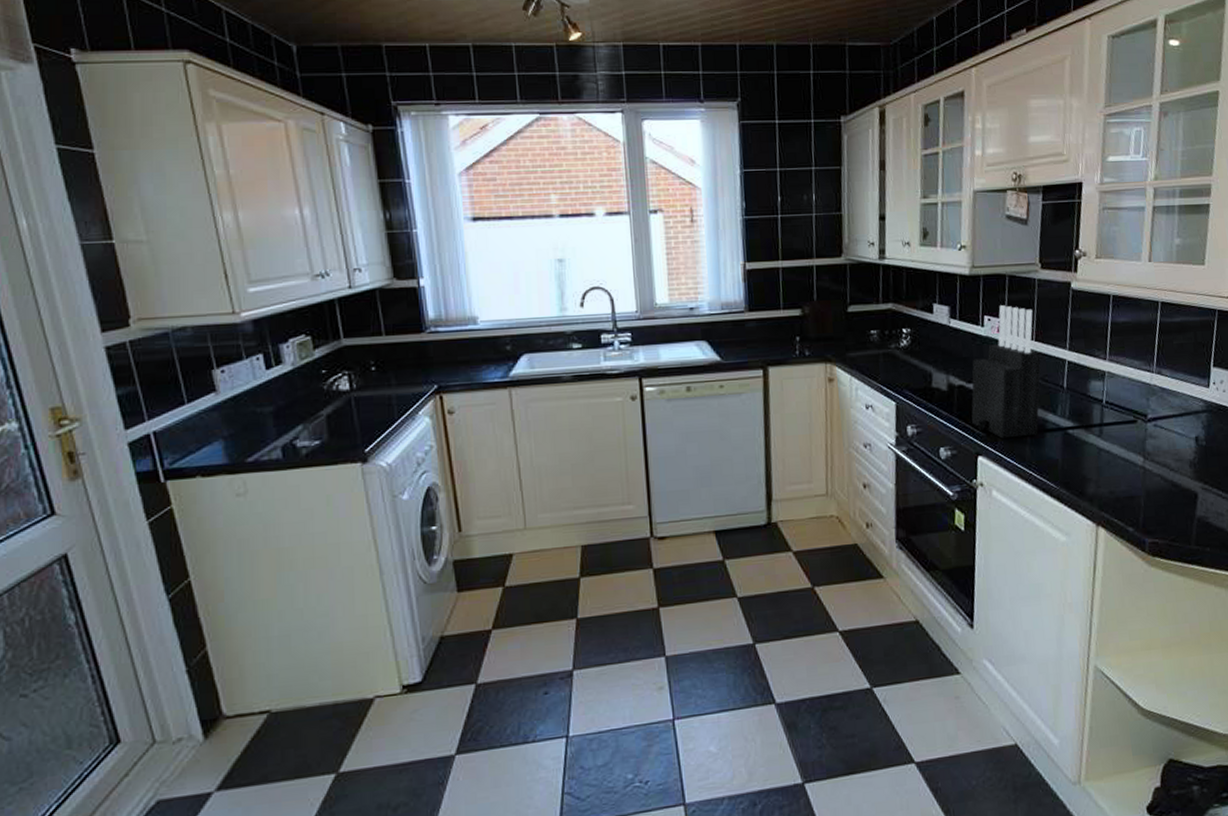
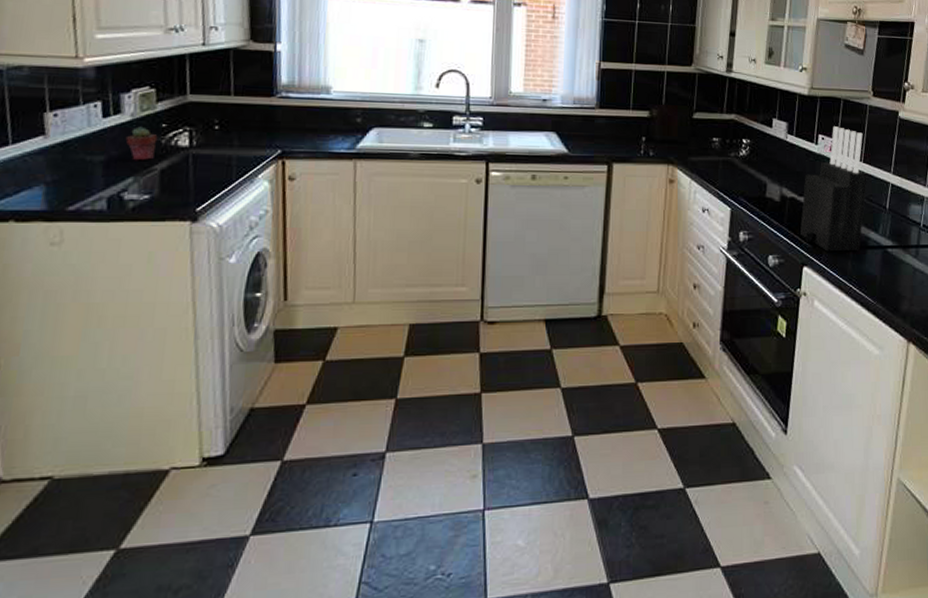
potted succulent: none [290,374,320,409] -> present [125,126,158,161]

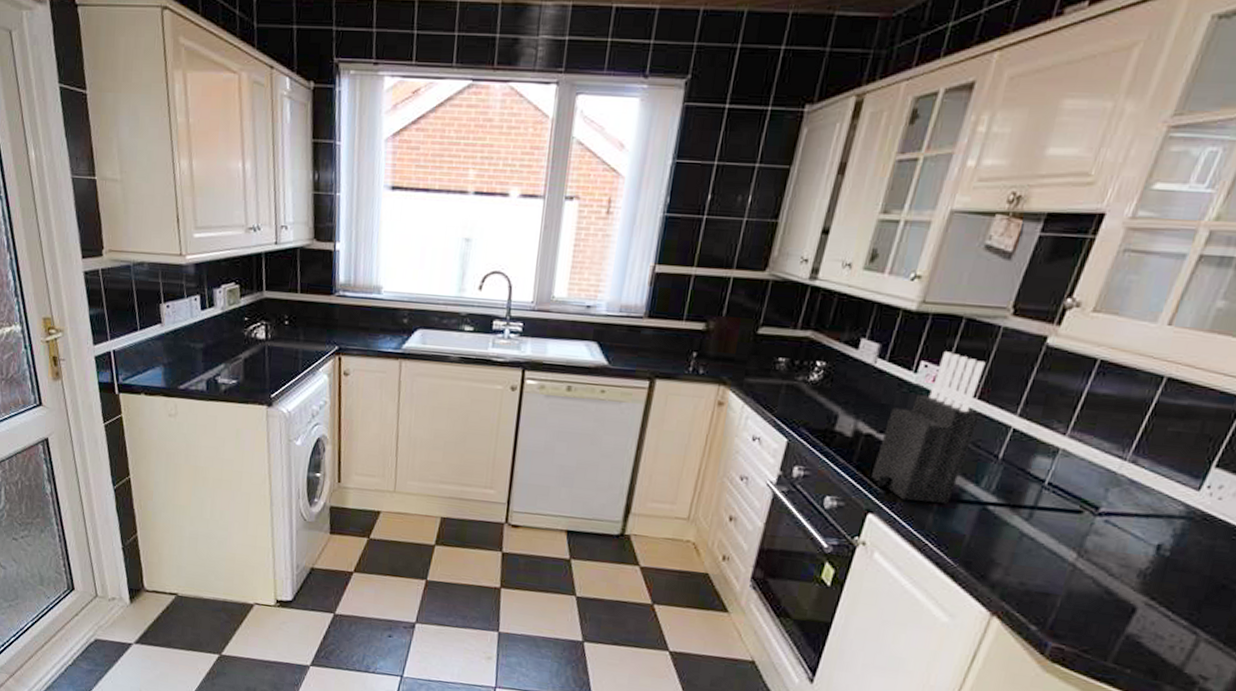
potted succulent: present [125,126,158,161] -> none [218,319,242,350]

